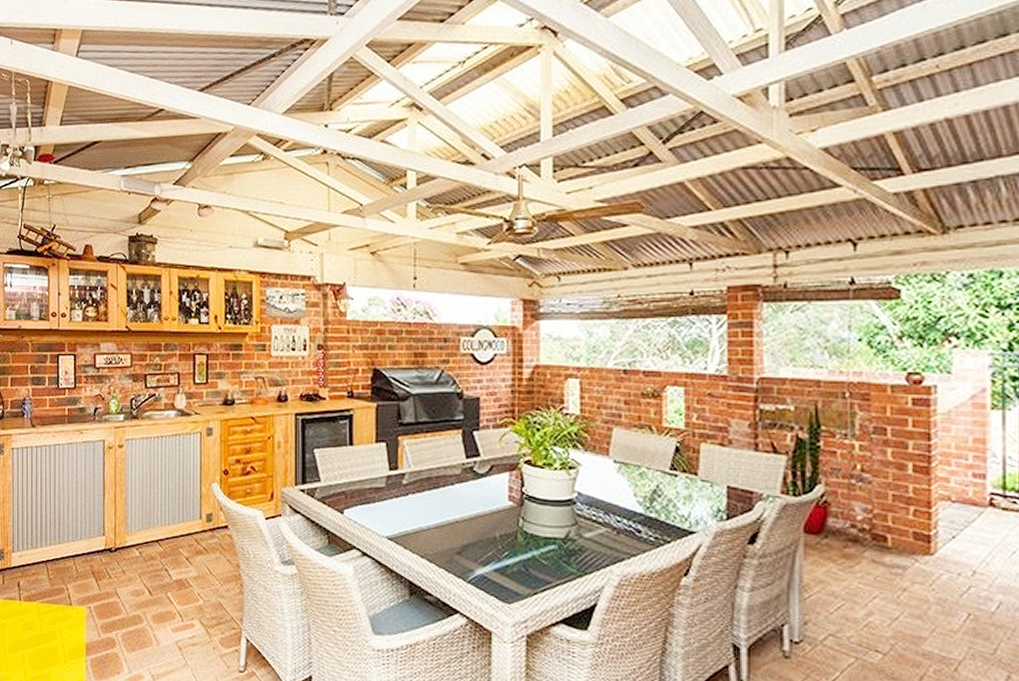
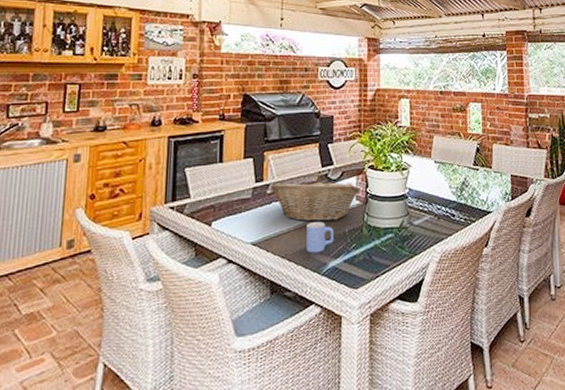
fruit basket: none [407,472,514,522] -> present [271,179,360,222]
mug: none [449,521,481,557] -> present [306,222,334,253]

